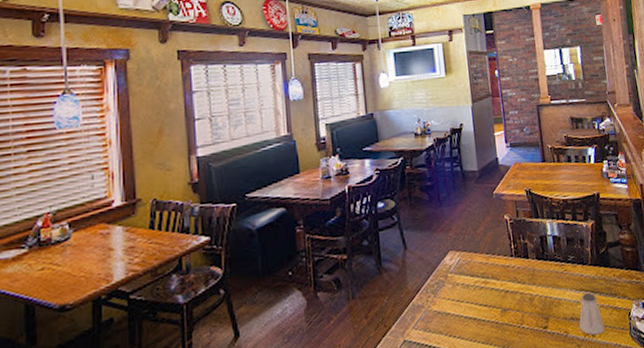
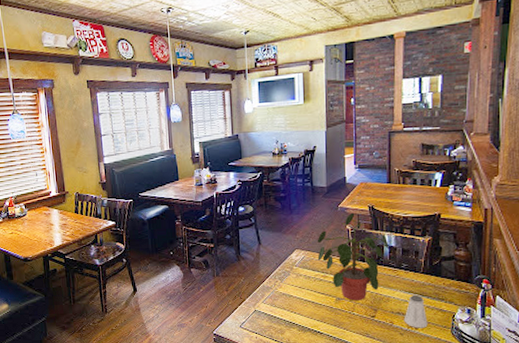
potted plant: none [474,199,553,310] -> present [317,212,389,301]

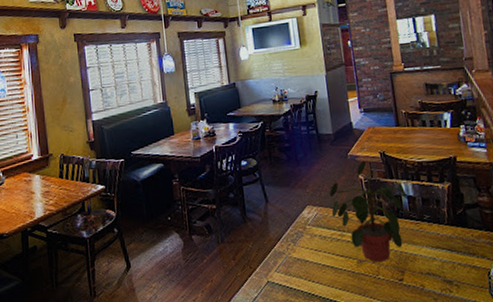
saltshaker: present [404,295,428,328] -> none [435,251,463,291]

